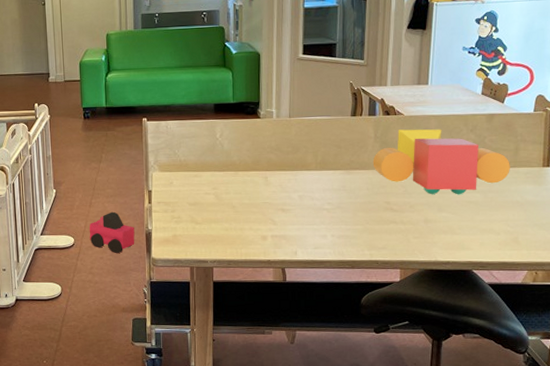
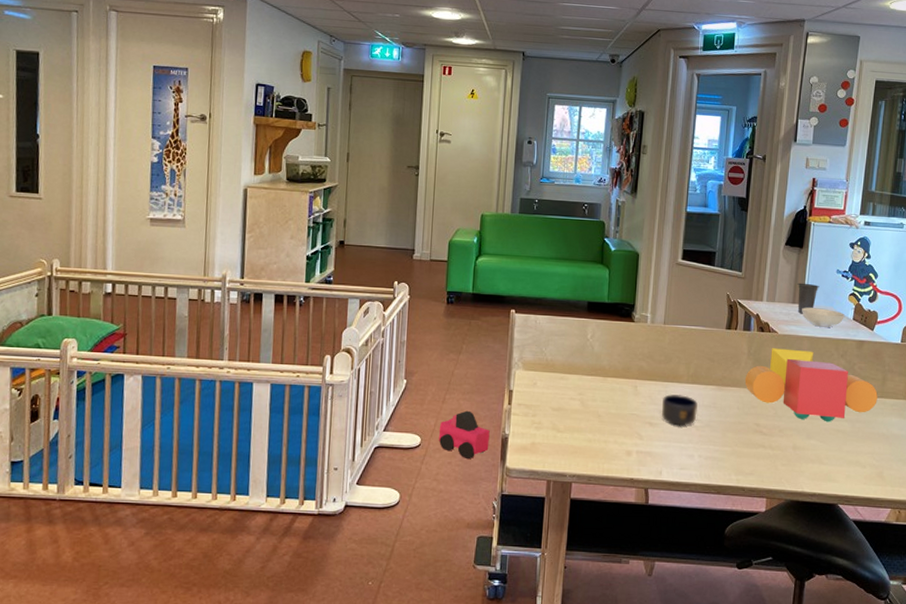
mug: none [292,181,327,210] -> present [661,394,698,426]
cup: none [422,63,445,95] -> present [797,282,820,314]
bowl: none [428,86,472,106] -> present [802,307,844,328]

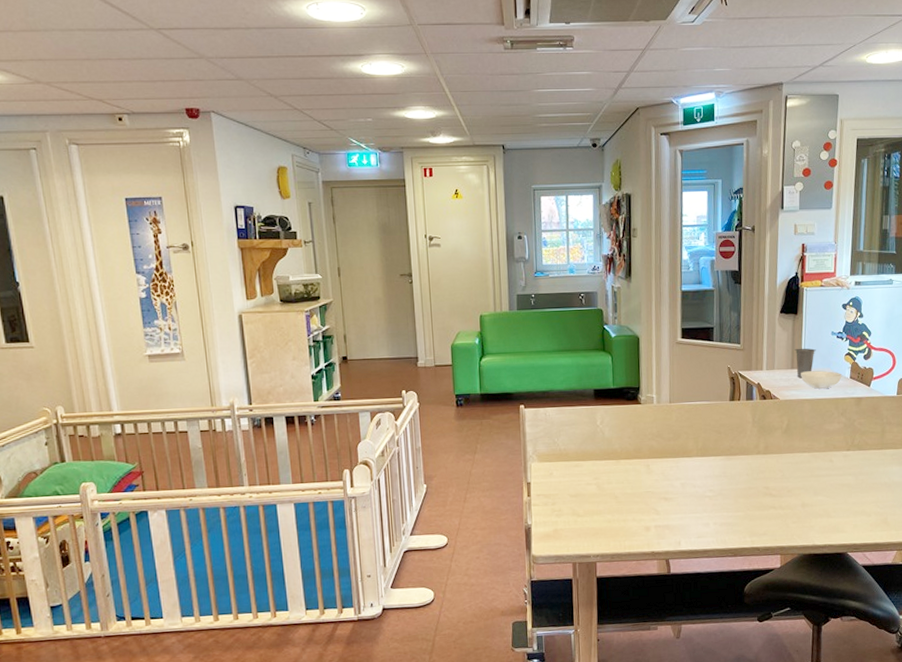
toy truck: present [438,410,490,458] -> none [463,506,514,552]
mug: present [661,394,698,426] -> none [674,468,709,498]
toy block set: present [744,348,878,421] -> none [751,413,878,478]

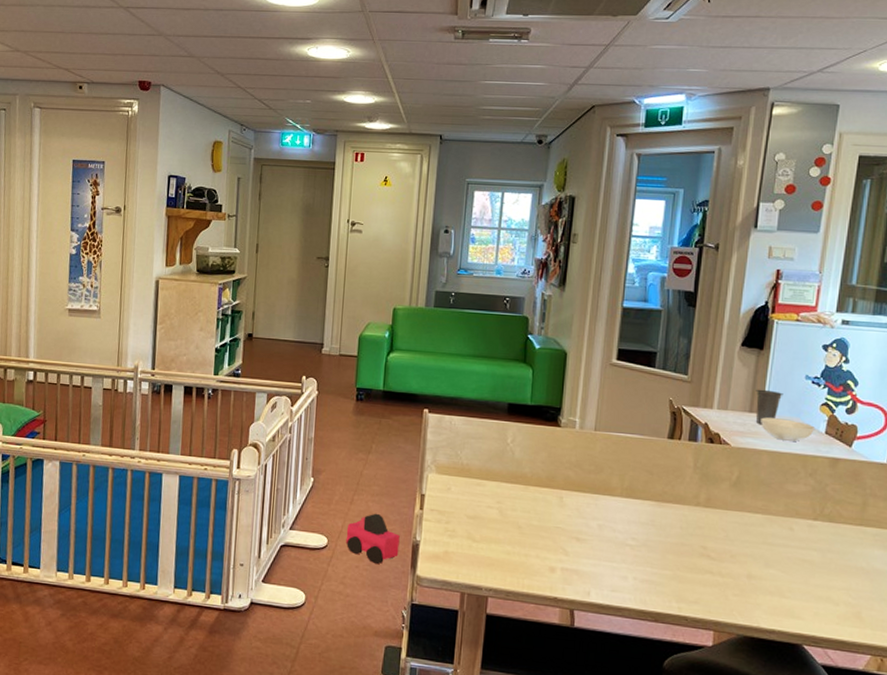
toy truck: none [463,506,514,552] -> present [345,513,400,564]

